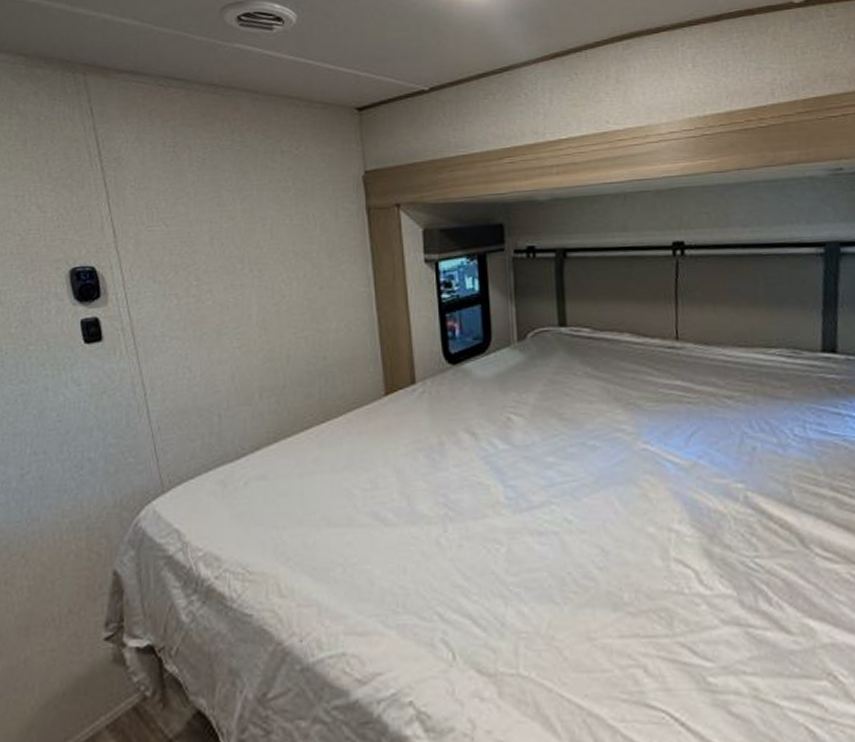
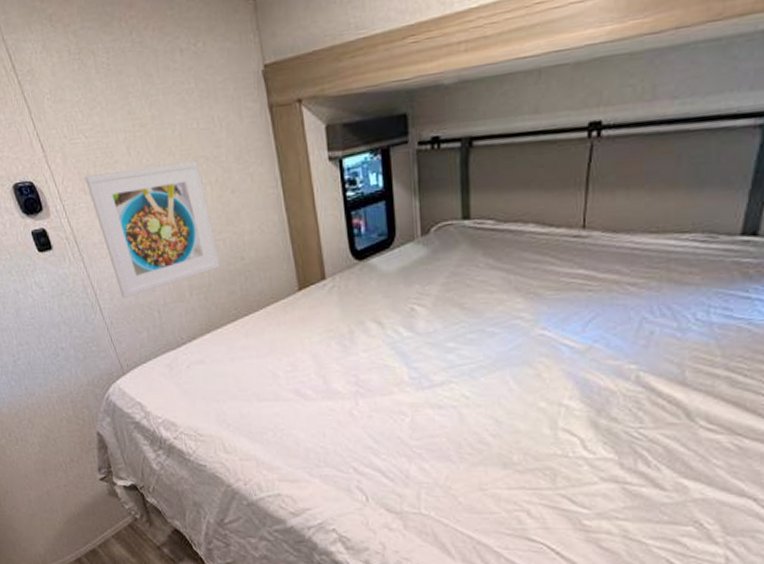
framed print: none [157,255,299,401] -> present [85,161,221,299]

